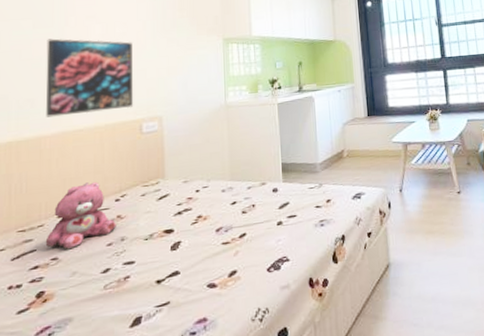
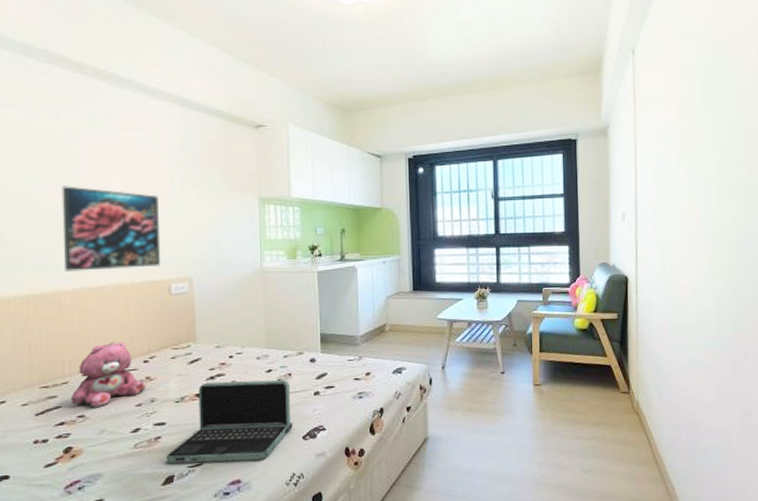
laptop: none [134,211,257,304] -> present [166,379,293,464]

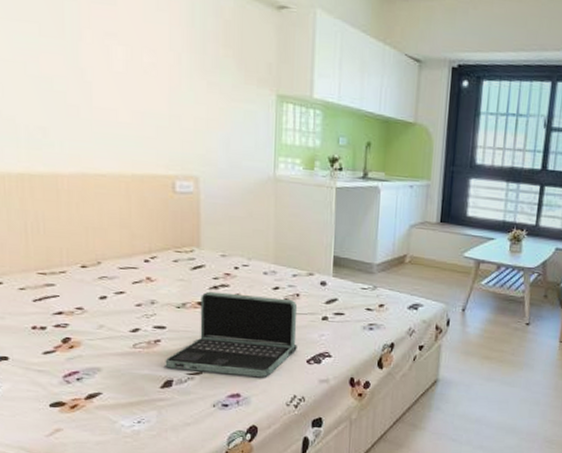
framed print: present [61,186,161,272] -> none [57,54,165,160]
teddy bear: present [70,341,145,408] -> none [68,235,146,302]

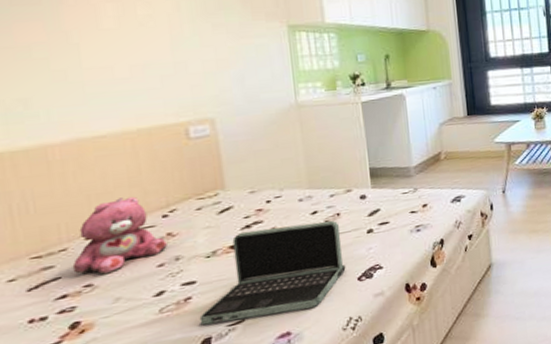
teddy bear: none [68,235,146,302] -> present [72,196,167,275]

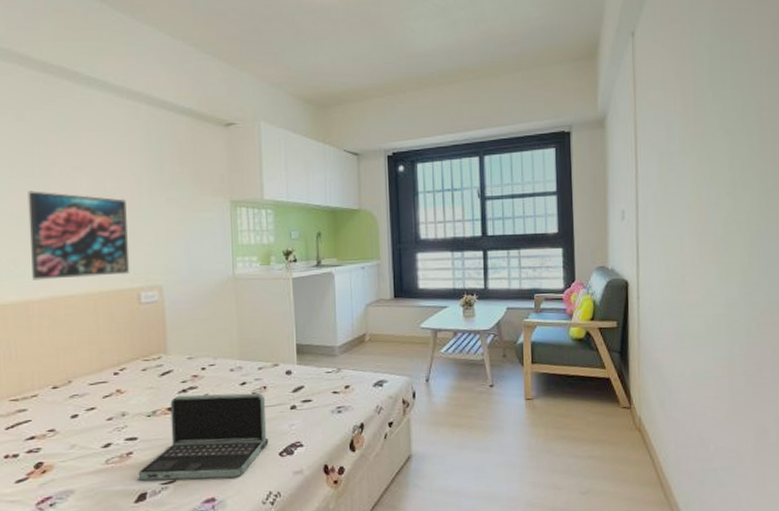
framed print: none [34,20,174,122] -> present [27,191,130,280]
teddy bear: present [72,196,167,275] -> none [40,353,116,422]

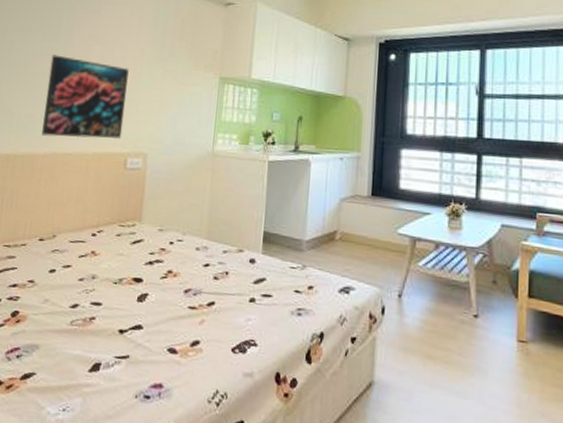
laptop: present [138,392,269,481] -> none [96,267,226,367]

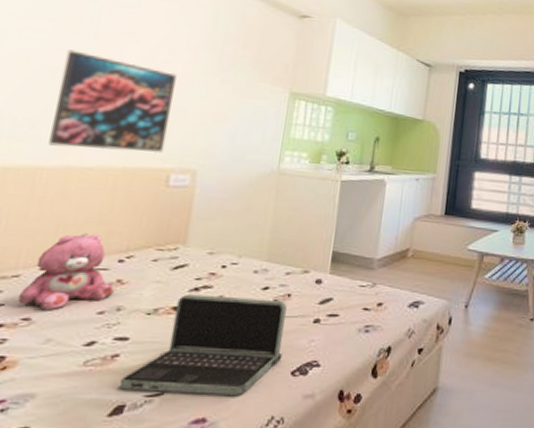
teddy bear: none [25,210,90,276] -> present [17,233,115,311]
laptop: none [96,267,226,367] -> present [118,294,288,397]

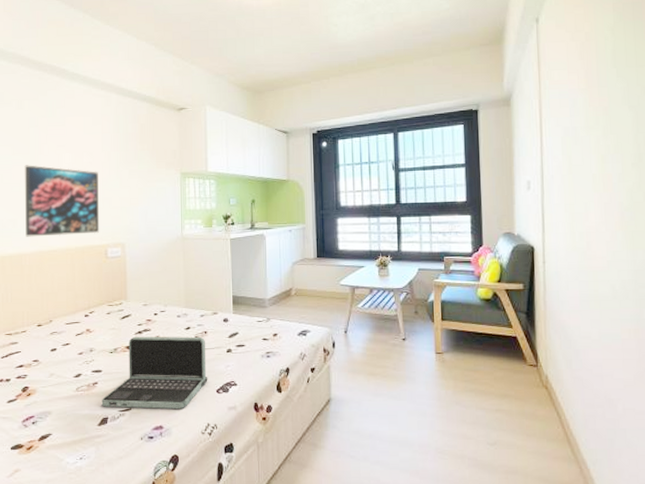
teddy bear: present [17,233,115,311] -> none [28,298,86,354]

